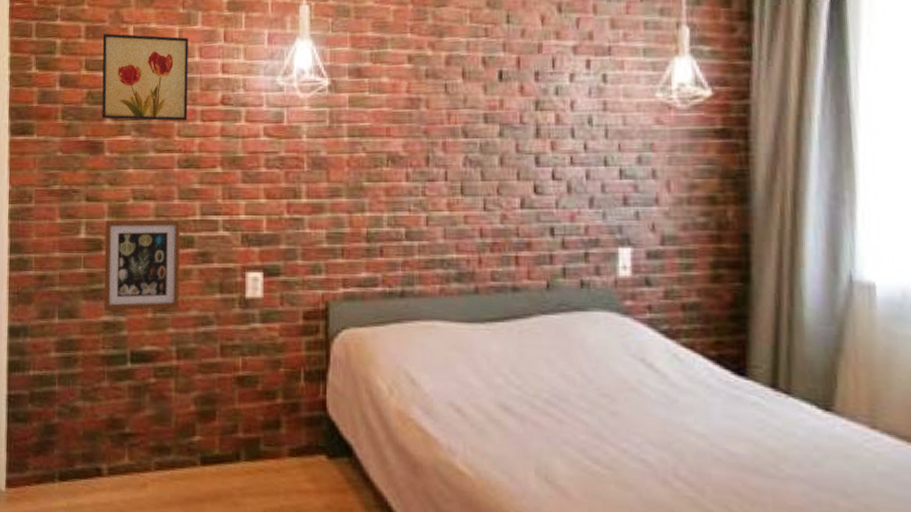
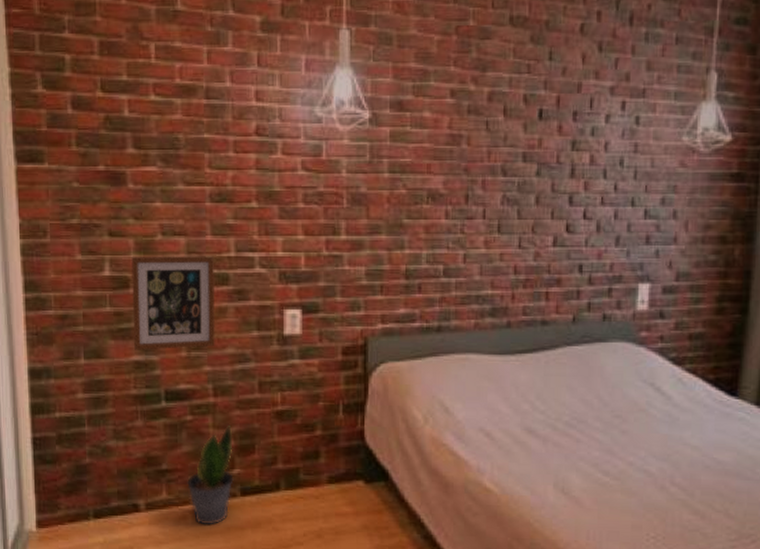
wall art: present [102,33,188,121] -> none [119,51,219,152]
potted plant: none [149,390,195,496] -> present [187,426,234,526]

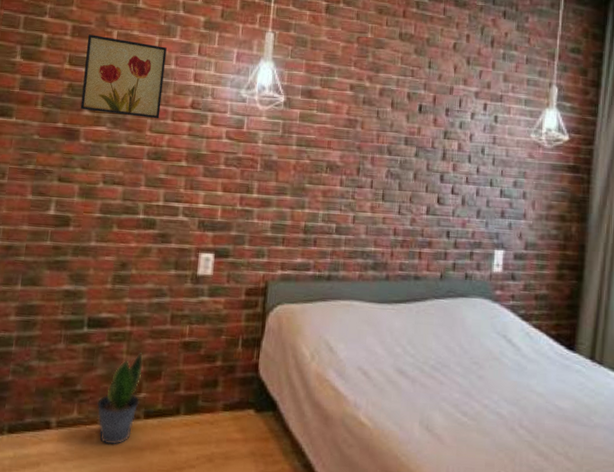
wall art: none [119,51,219,152] -> present [80,34,167,119]
picture frame: present [131,256,215,350] -> none [66,200,145,282]

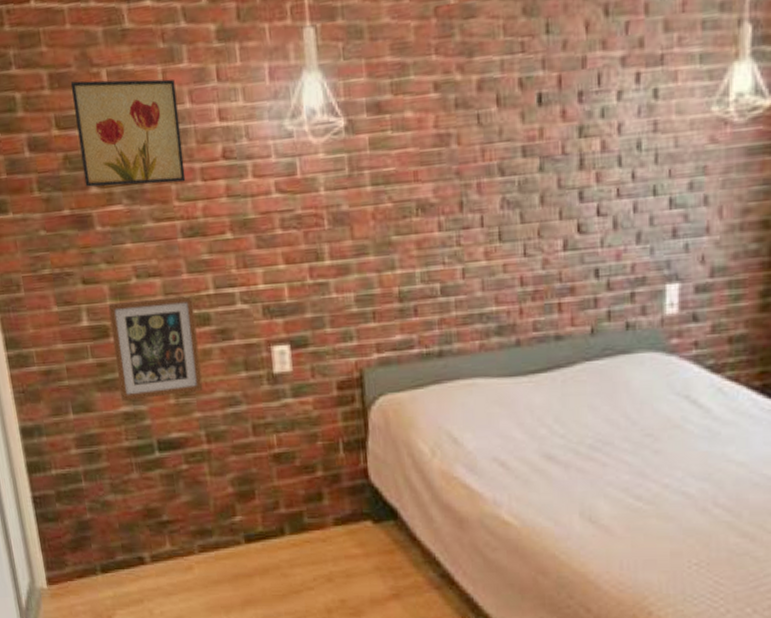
picture frame: none [66,200,145,282] -> present [108,295,203,401]
potted plant: present [97,353,143,445] -> none [189,472,237,575]

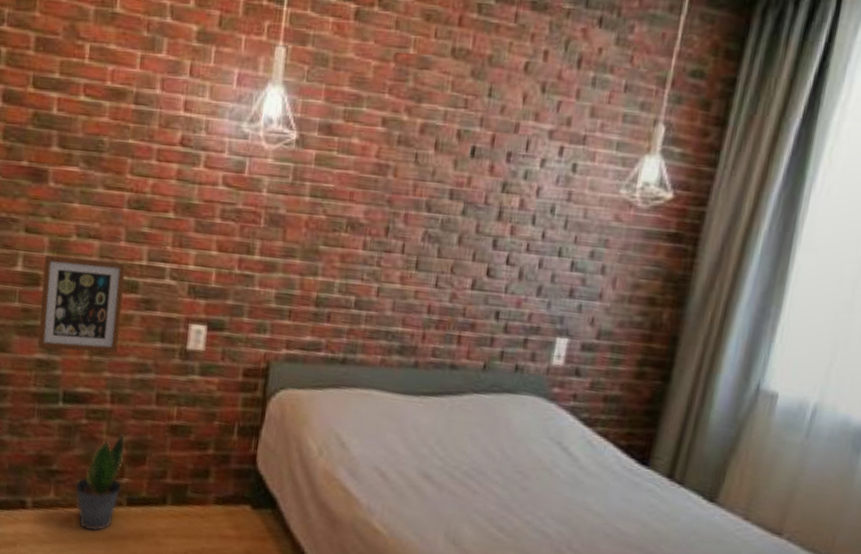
wall art: present [70,79,186,187] -> none [48,48,151,159]
potted plant: none [189,472,237,575] -> present [75,434,126,532]

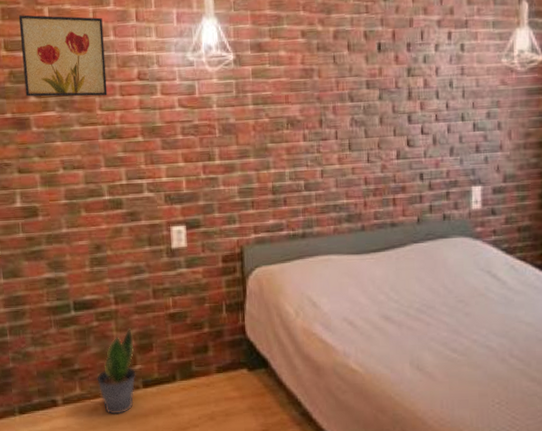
picture frame: present [38,255,126,353] -> none [38,185,114,269]
wall art: none [48,48,151,159] -> present [18,15,108,97]

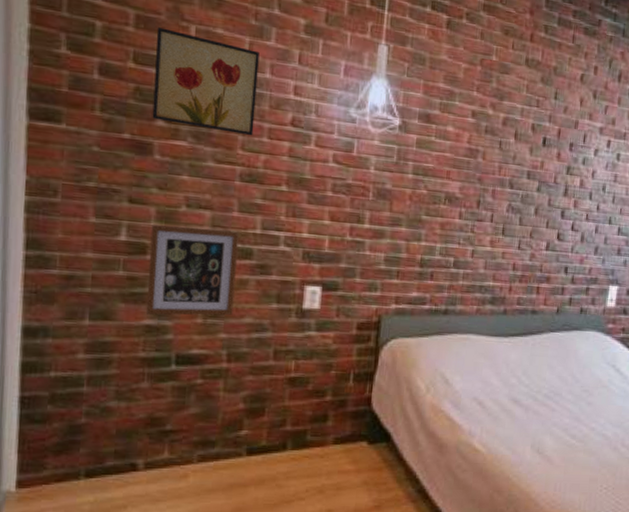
picture frame: none [38,185,114,269] -> present [147,225,239,316]
potted plant: present [96,328,136,415] -> none [191,390,244,483]

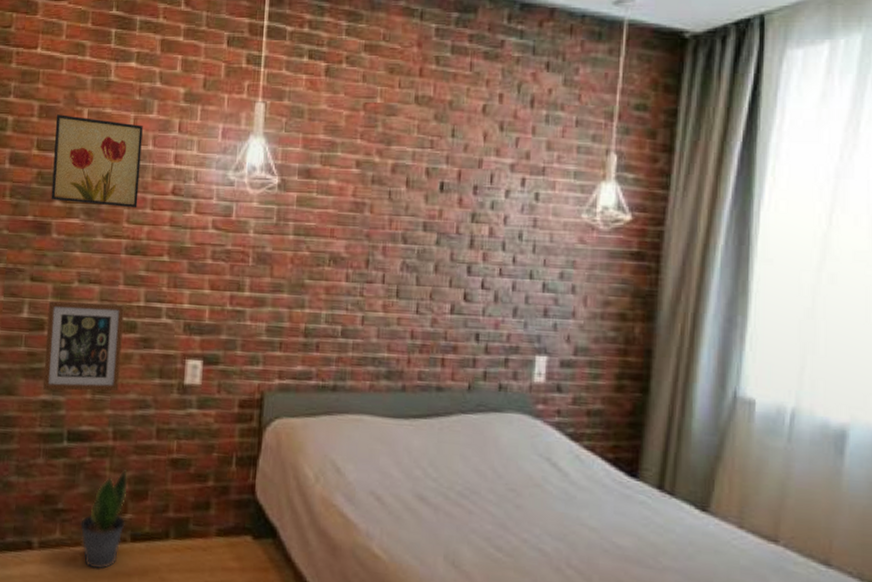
potted plant: none [191,390,244,483] -> present [80,470,128,570]

